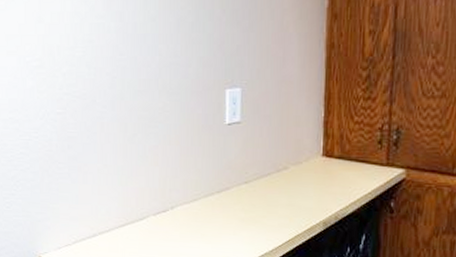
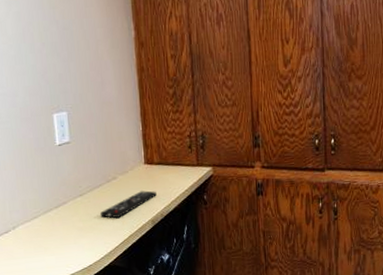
remote control: none [265,186,333,213] -> present [100,190,157,218]

